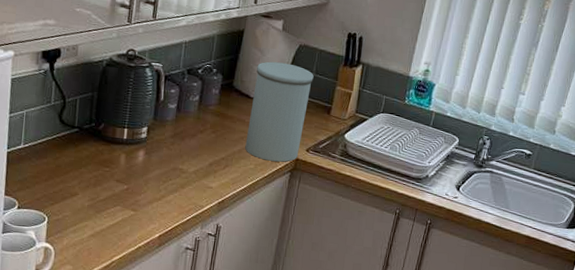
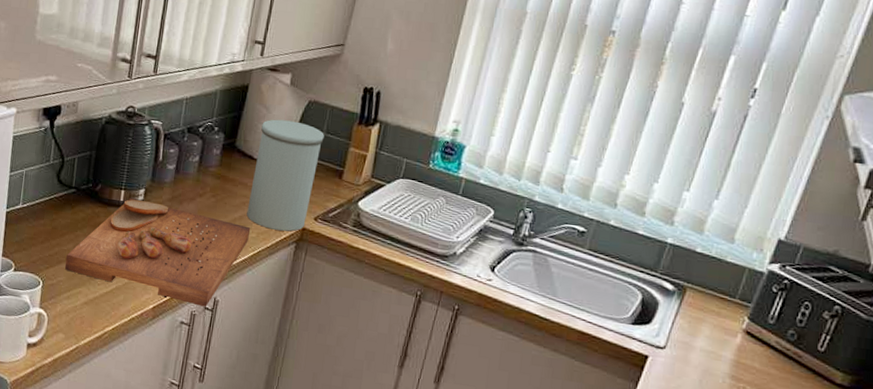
cutting board: none [70,136,249,234] -> present [65,198,251,308]

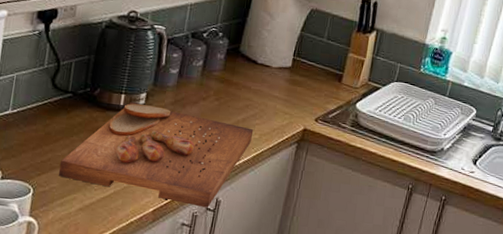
canister: present [246,119,324,232] -> none [249,26,325,132]

